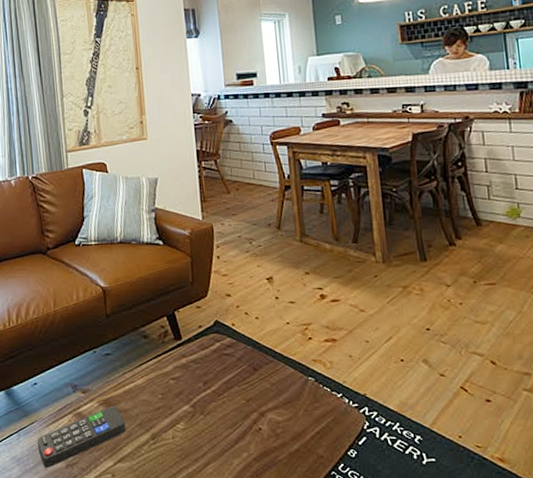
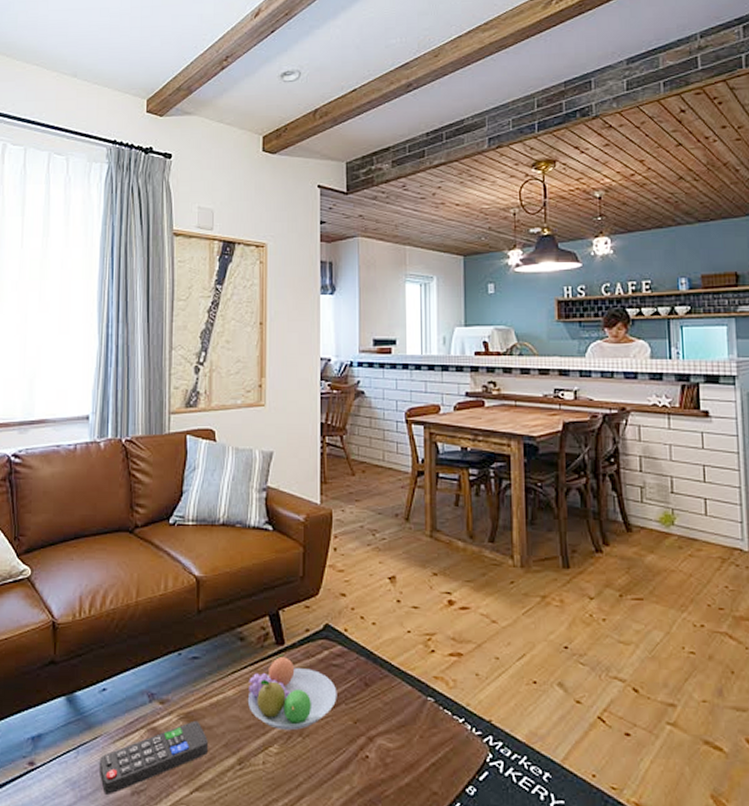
fruit bowl: none [153,347,231,411] -> present [247,654,337,731]

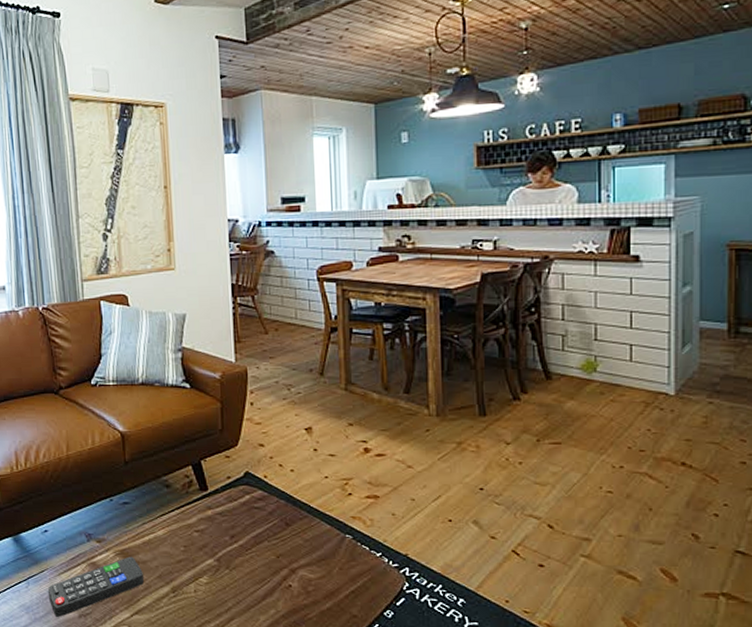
fruit bowl: present [247,654,337,731] -> none [175,499,260,565]

